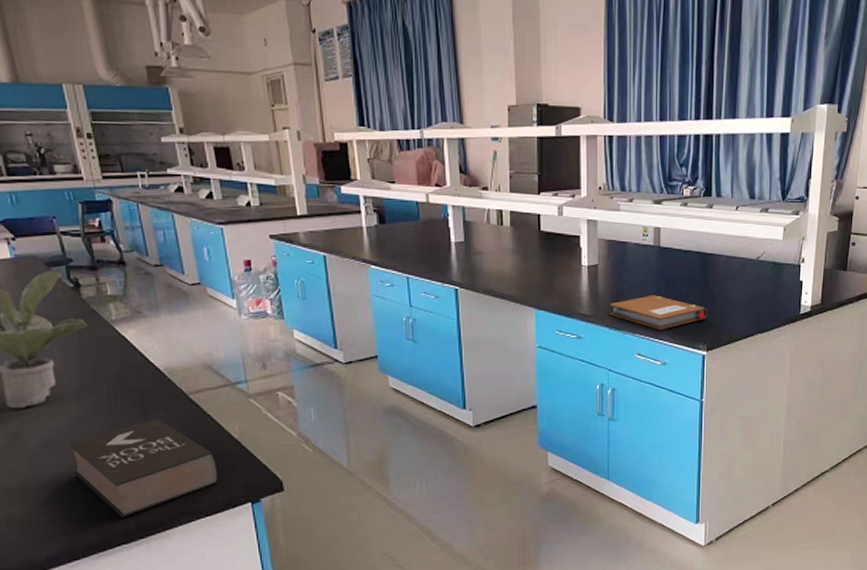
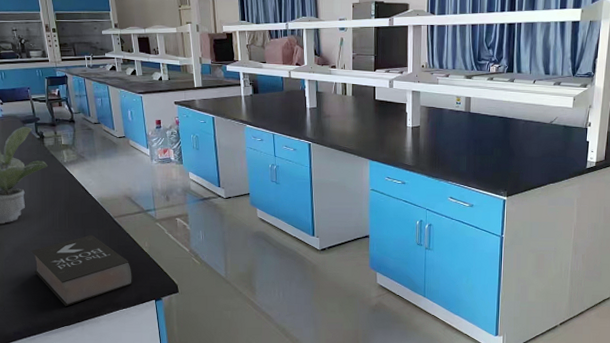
notebook: present [610,295,708,330] -> none [428,151,509,179]

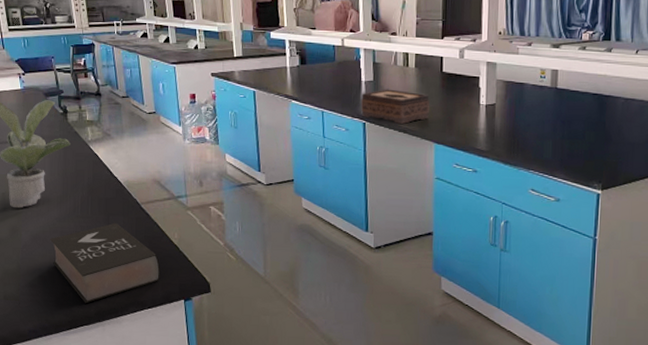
tissue box: none [306,114,365,144] -> present [360,89,429,124]

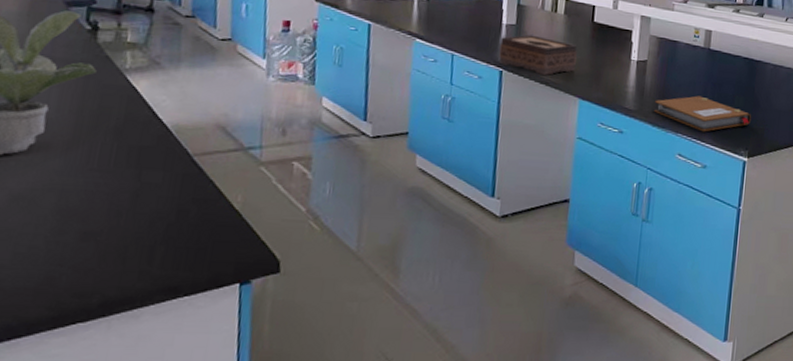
book: present [49,222,161,304] -> none [39,179,211,292]
notebook: none [505,134,604,168] -> present [654,95,752,132]

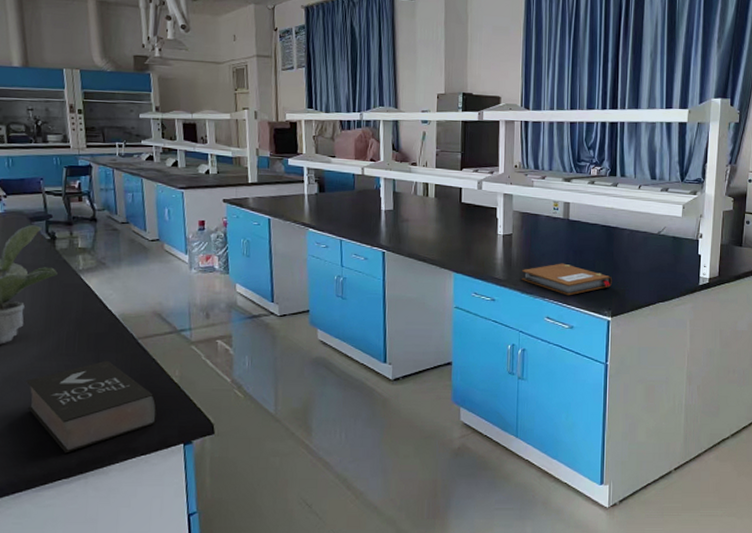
book: none [39,179,211,292] -> present [25,360,158,454]
tissue box: present [498,35,577,75] -> none [380,218,449,253]

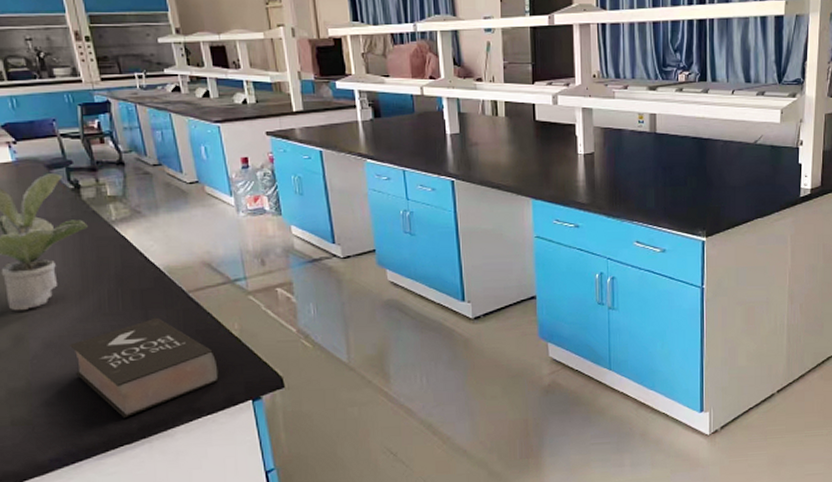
notebook: present [522,263,613,296] -> none [607,182,707,217]

